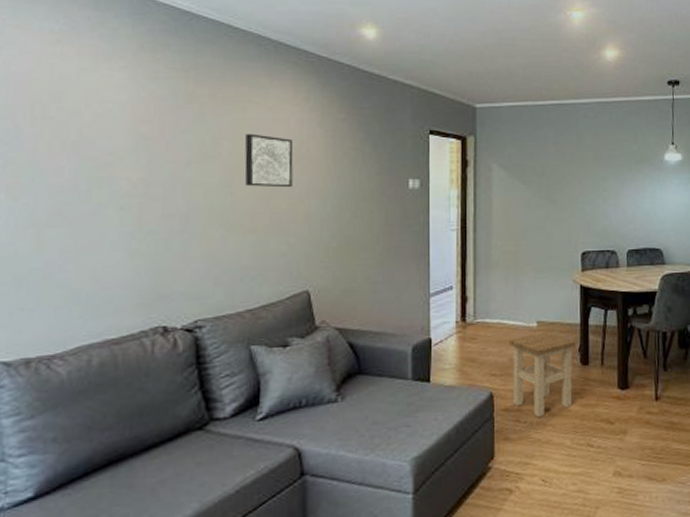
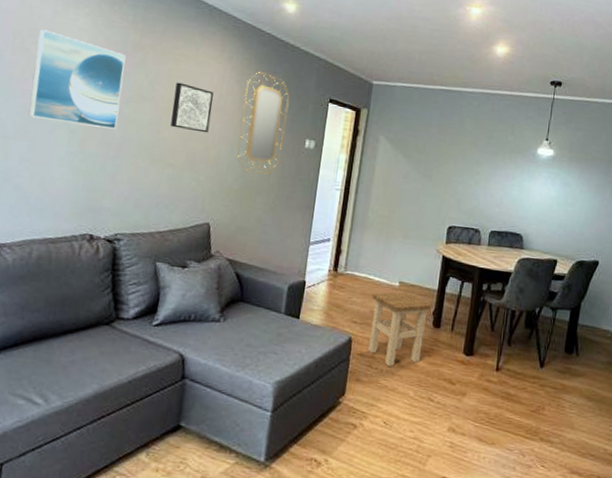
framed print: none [63,91,180,199] -> present [28,29,126,129]
home mirror: none [328,108,383,227] -> present [236,71,290,175]

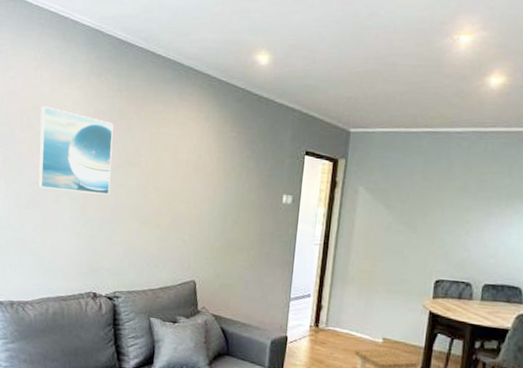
wall art: present [170,82,214,133] -> none [156,146,193,194]
home mirror: present [236,71,290,175] -> none [217,128,266,232]

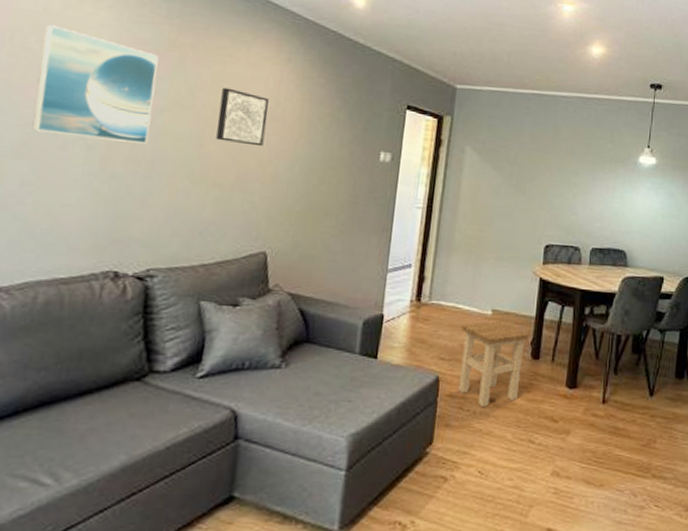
wall art: none [156,146,193,194] -> present [216,87,269,147]

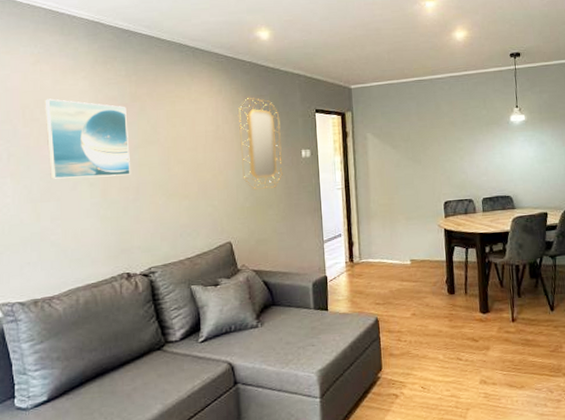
wall art: present [216,87,269,147] -> none [176,121,213,163]
home mirror: none [297,74,361,193] -> present [237,97,283,191]
stool: present [459,321,528,408] -> none [389,268,443,338]

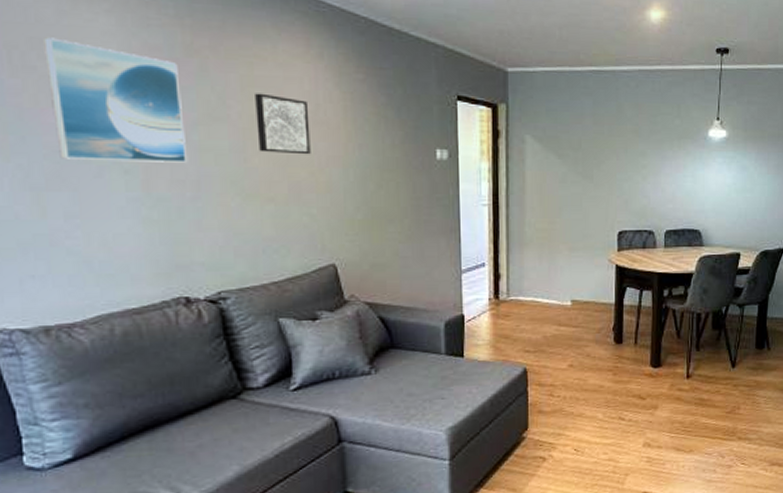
wall art: none [176,121,213,163] -> present [255,93,311,155]
home mirror: present [237,97,283,191] -> none [346,68,410,199]

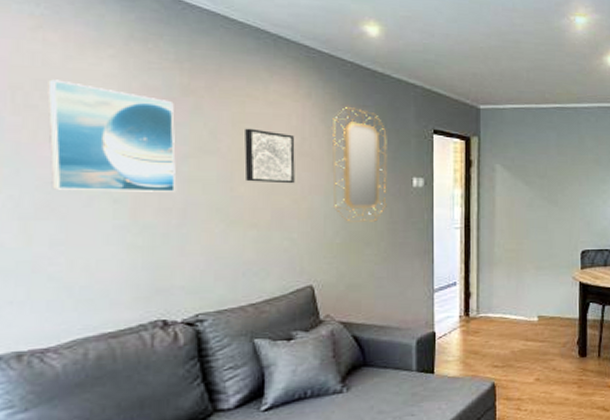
home mirror: none [346,68,410,199] -> present [331,106,387,223]

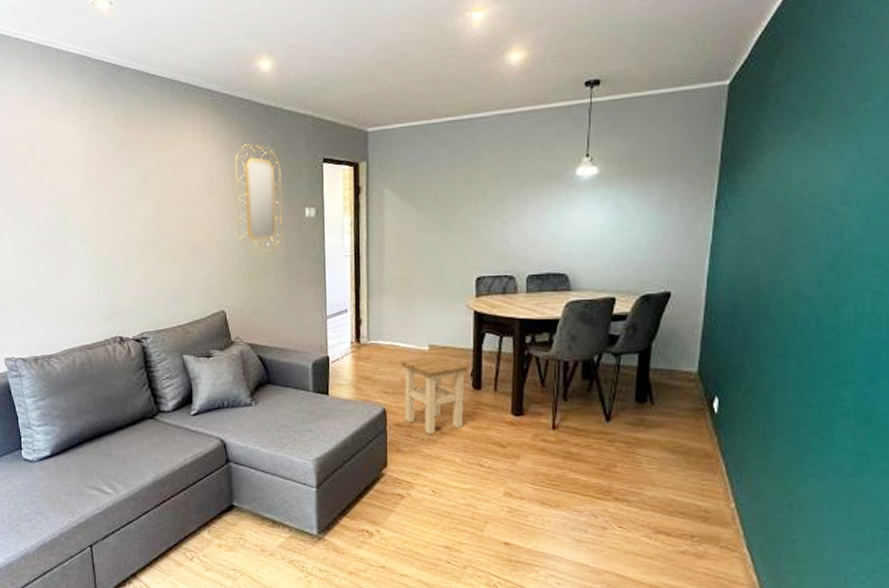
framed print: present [47,79,177,192] -> none [36,145,122,234]
wall art: present [244,128,295,184] -> none [167,172,207,220]
stool: none [511,326,574,406] -> present [401,356,468,435]

